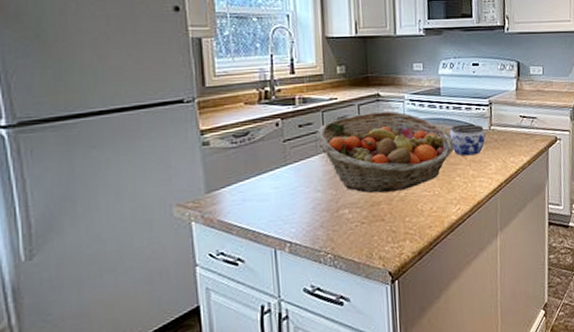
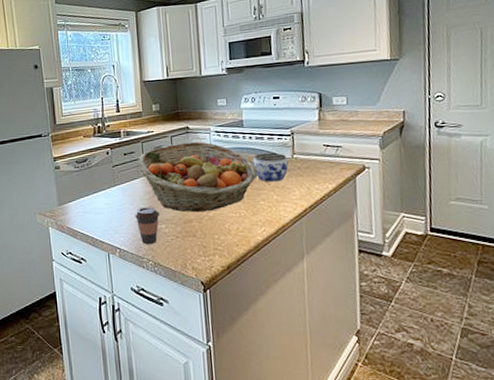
coffee cup: none [310,189,343,235] -> present [134,207,160,245]

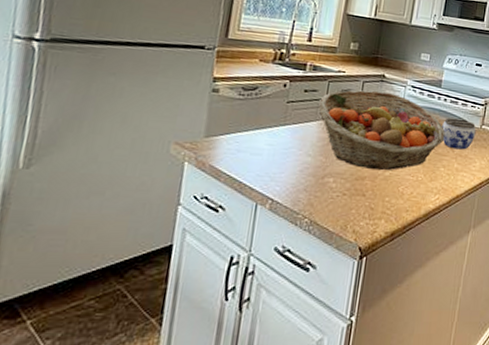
coffee cup: present [134,207,160,245] -> none [299,155,331,200]

